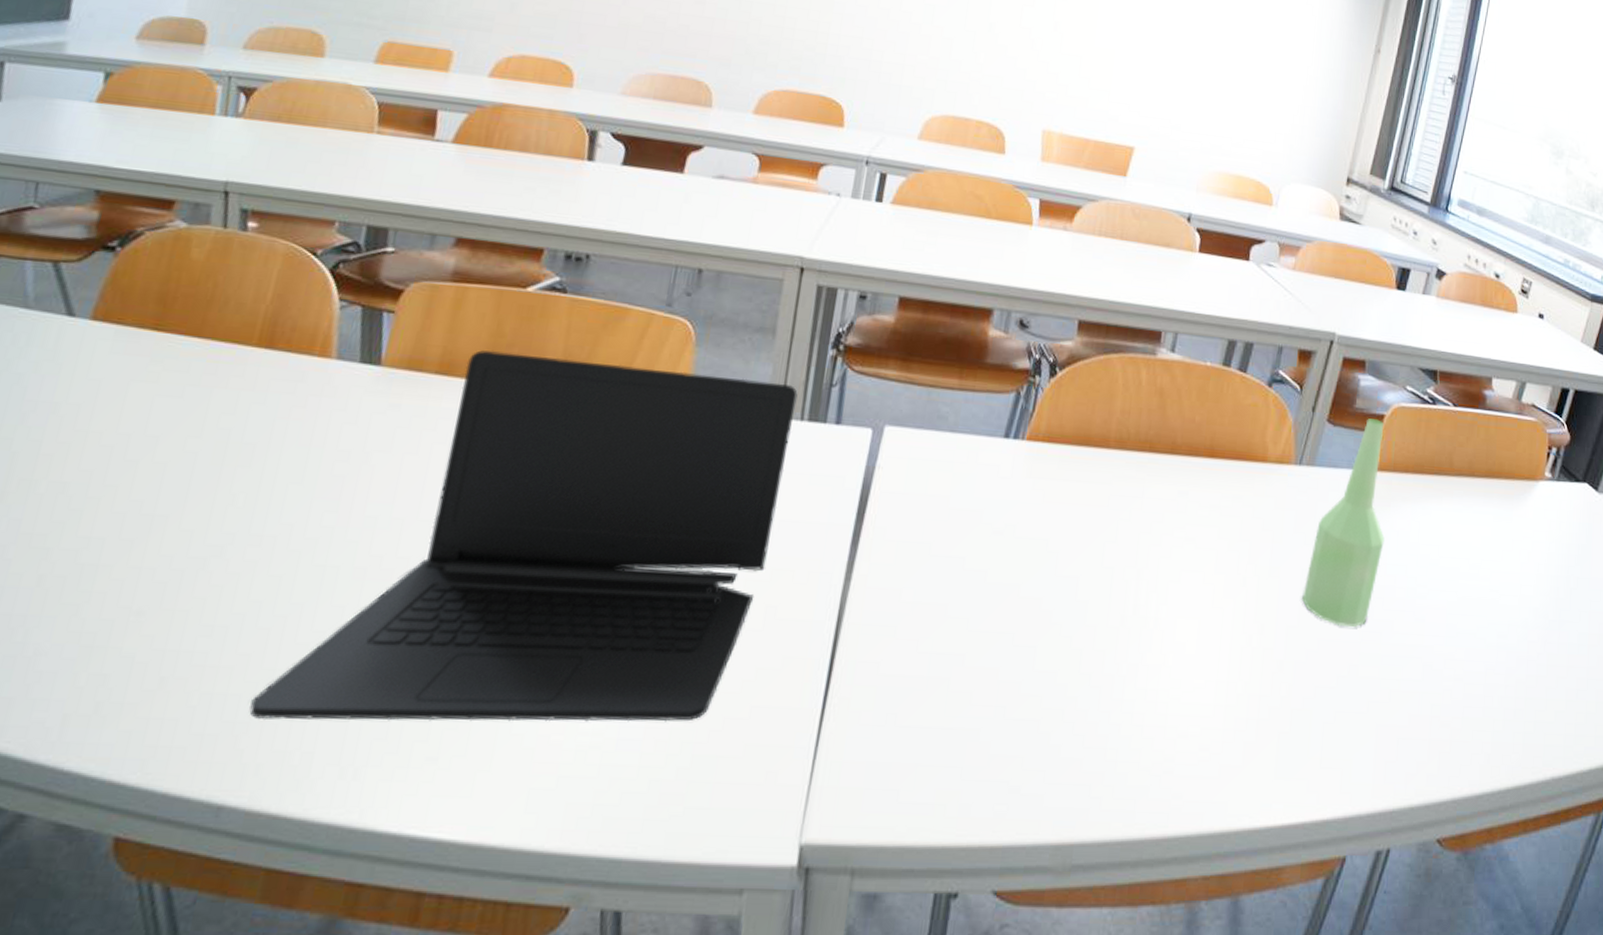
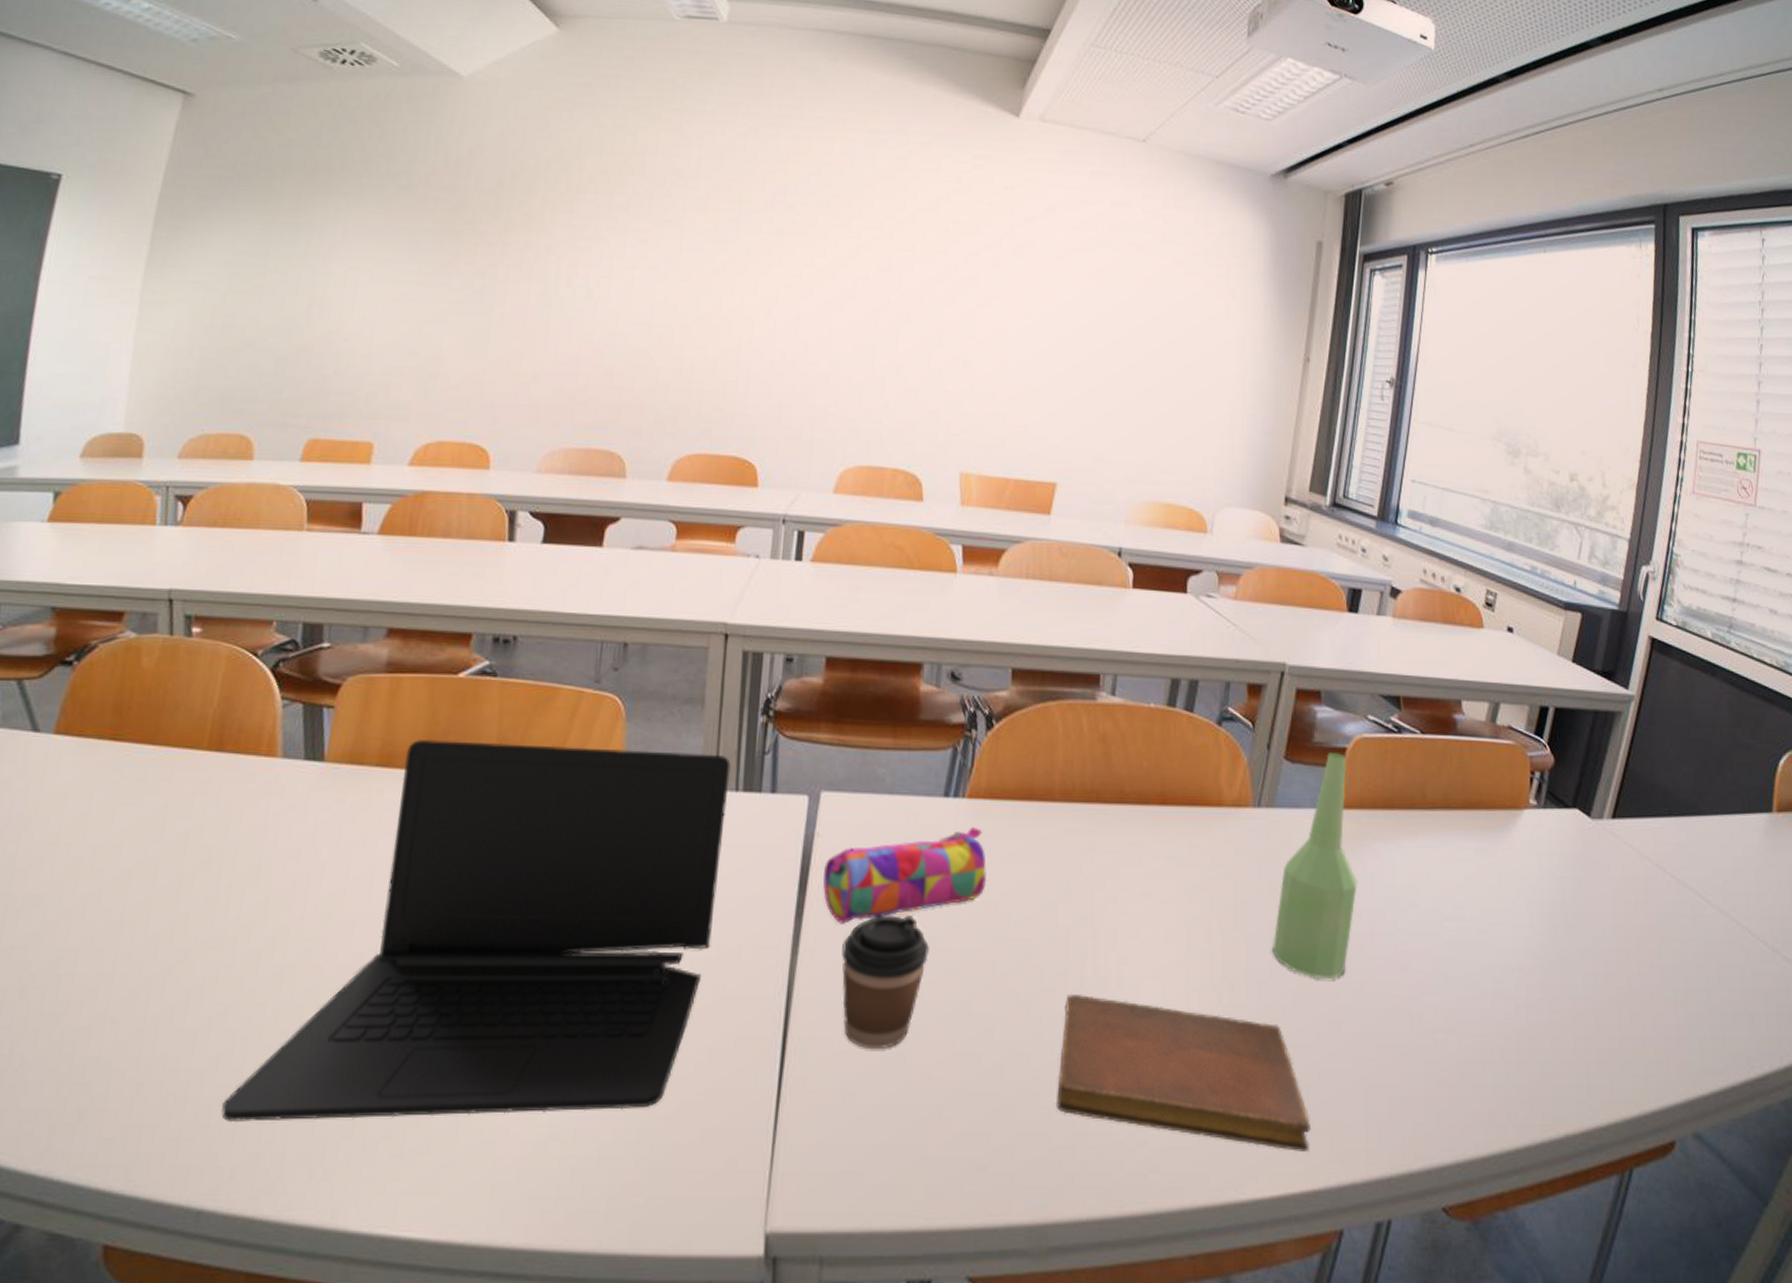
pencil case: none [880,468,1040,554] -> present [823,827,987,924]
coffee cup: none [891,547,979,675] -> present [842,915,929,1050]
notebook: none [1090,630,1324,784] -> present [1057,995,1310,1152]

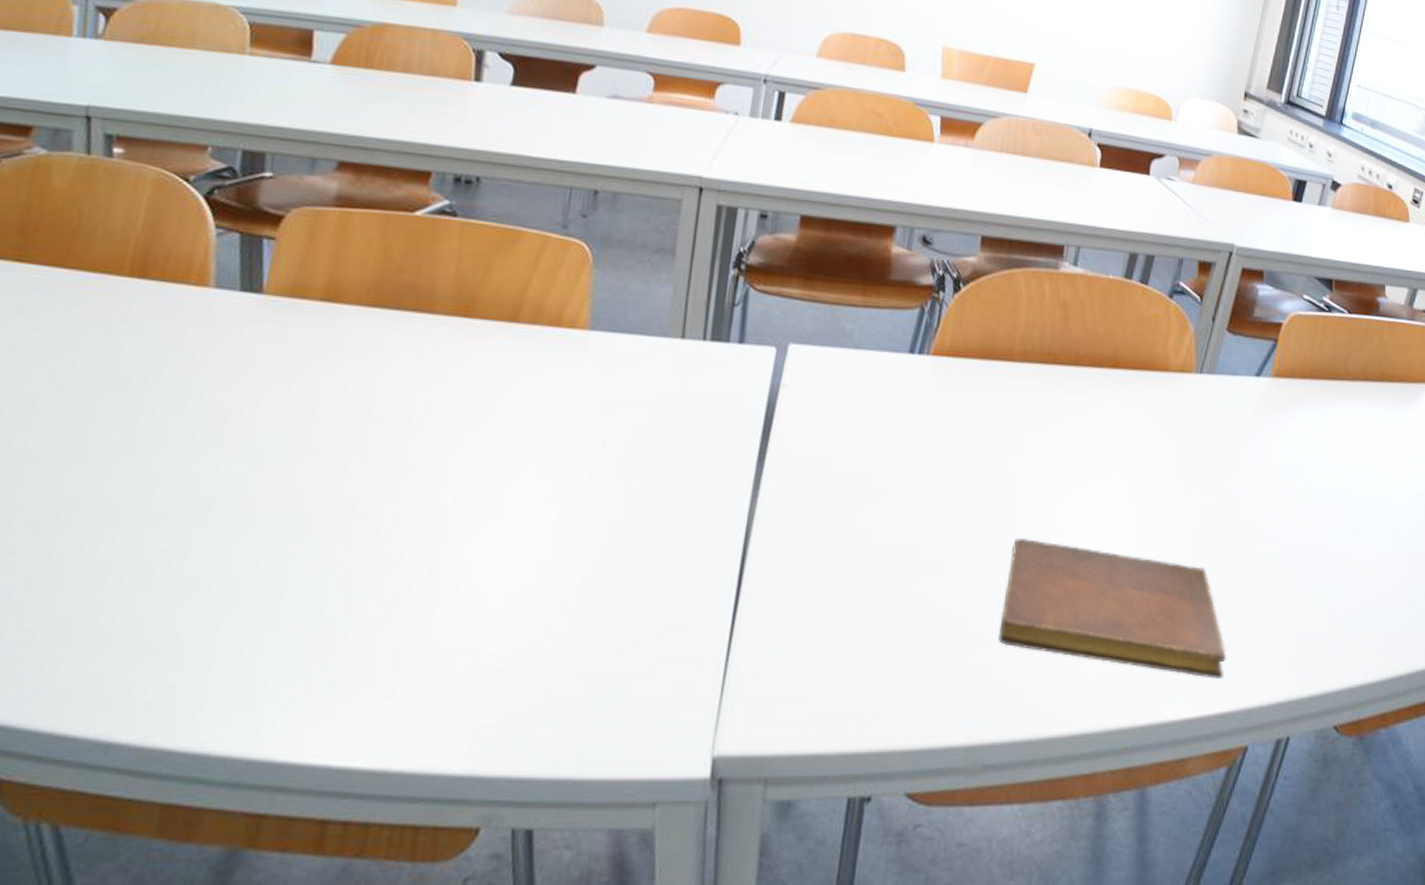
laptop: present [221,740,731,1122] -> none [136,276,700,654]
pencil case: present [823,827,987,924] -> none [786,383,946,470]
coffee cup: present [842,915,929,1050] -> none [799,462,887,587]
bottle: present [1272,753,1358,980] -> none [1204,327,1283,529]

